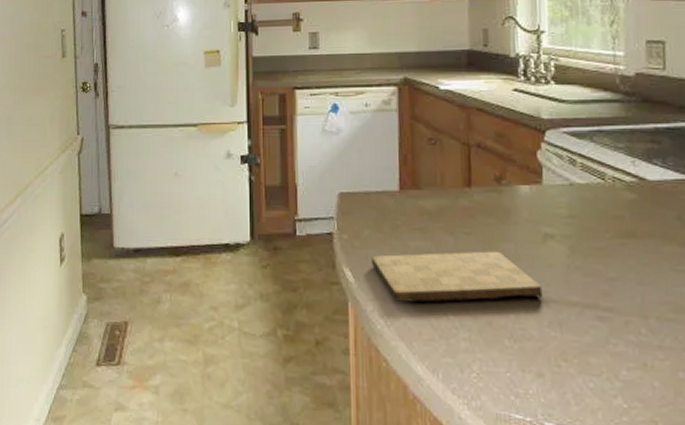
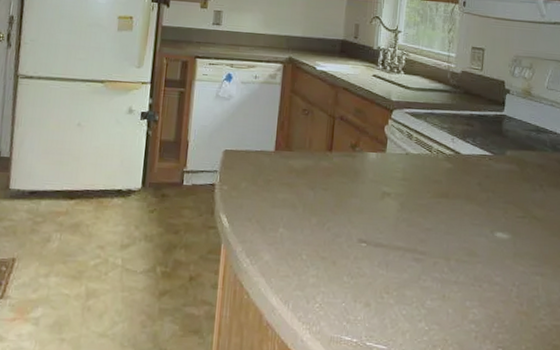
cutting board: present [372,251,543,303] -> none [245,204,377,245]

